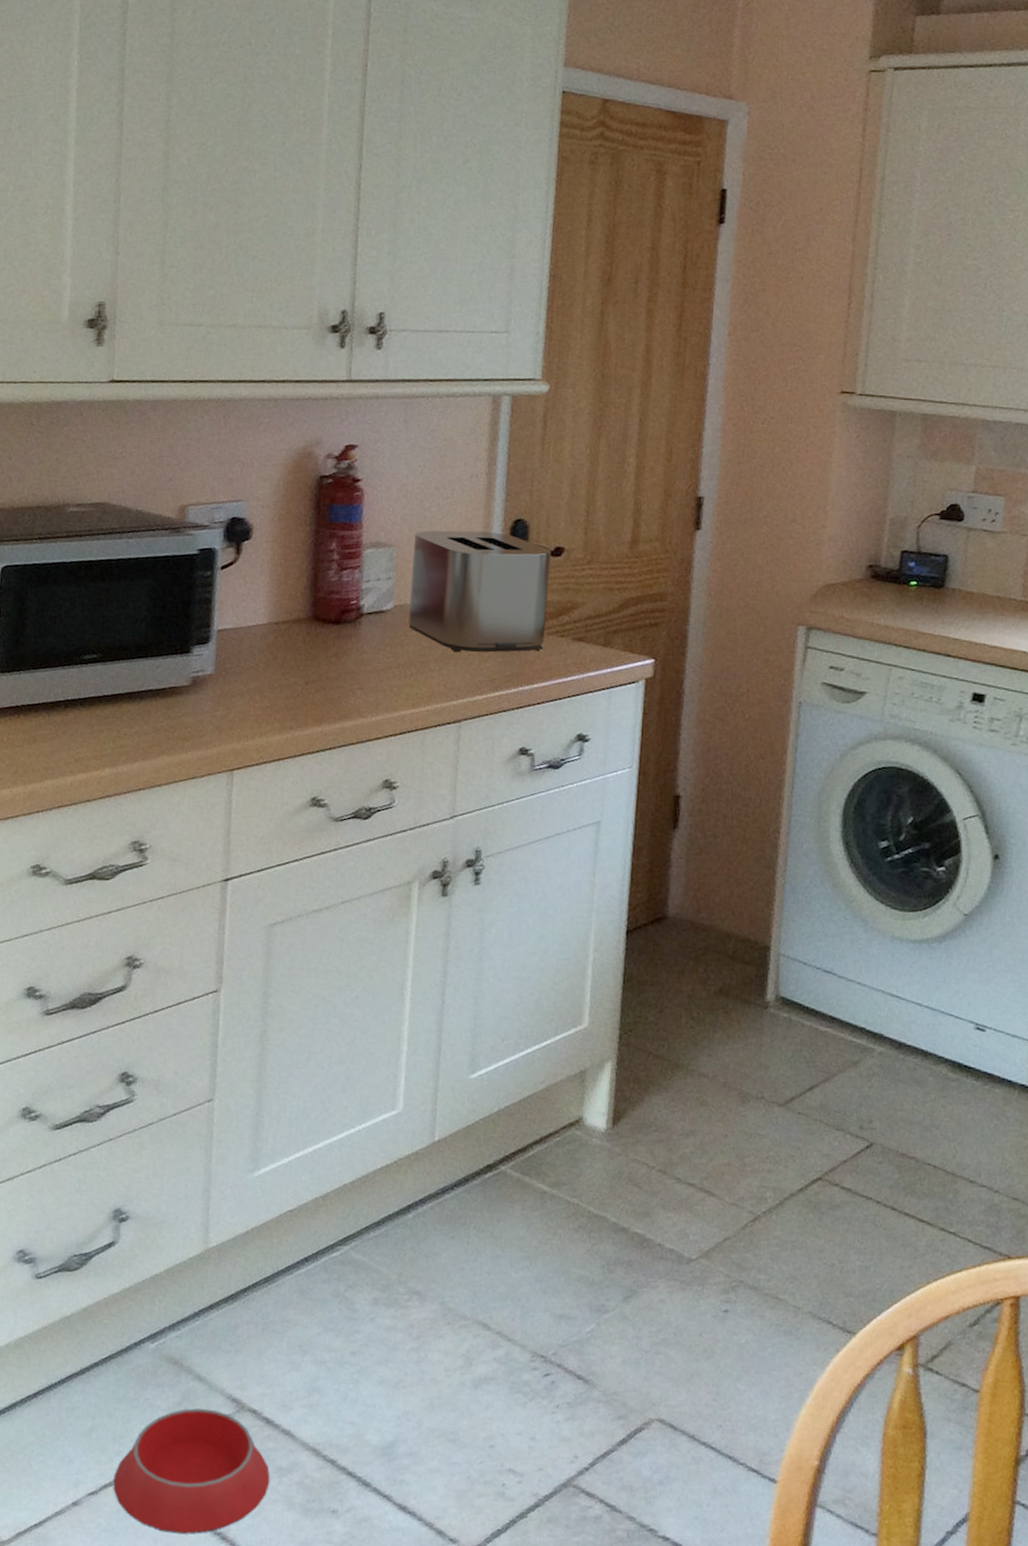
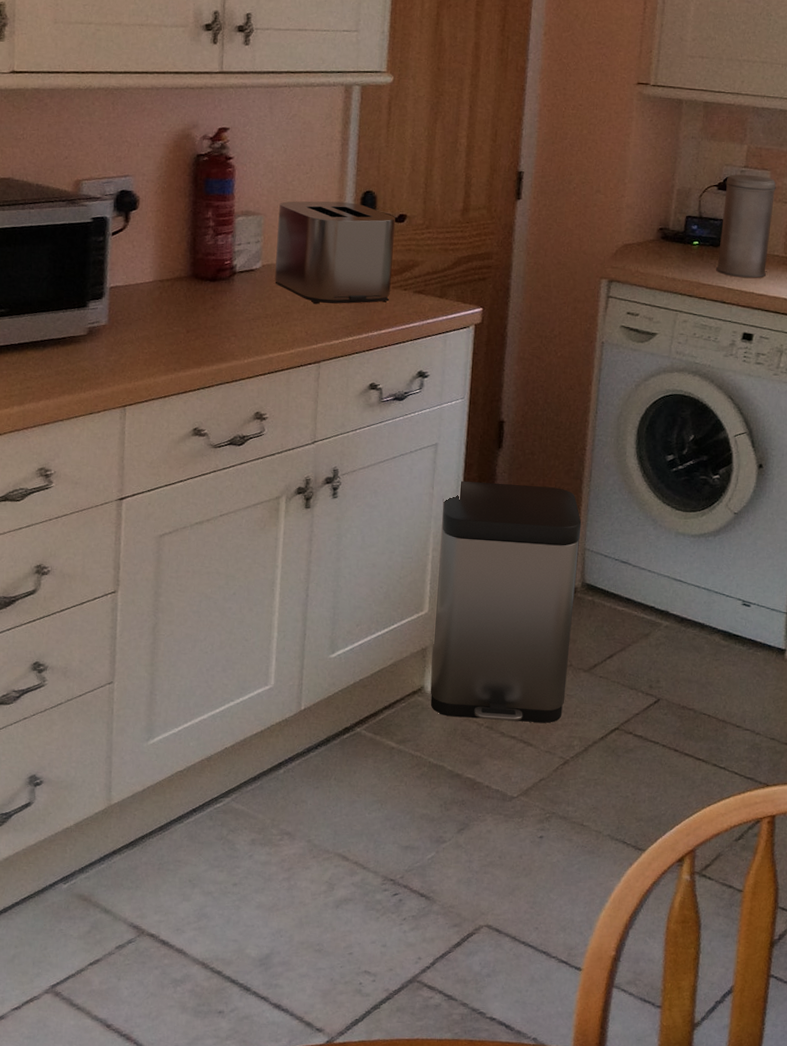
pet bowl: present [113,1408,270,1534] -> none [34,935,167,1037]
pedal bin: none [590,867,775,1169] -> present [430,480,582,723]
canister: none [939,501,1012,628] -> present [716,174,777,279]

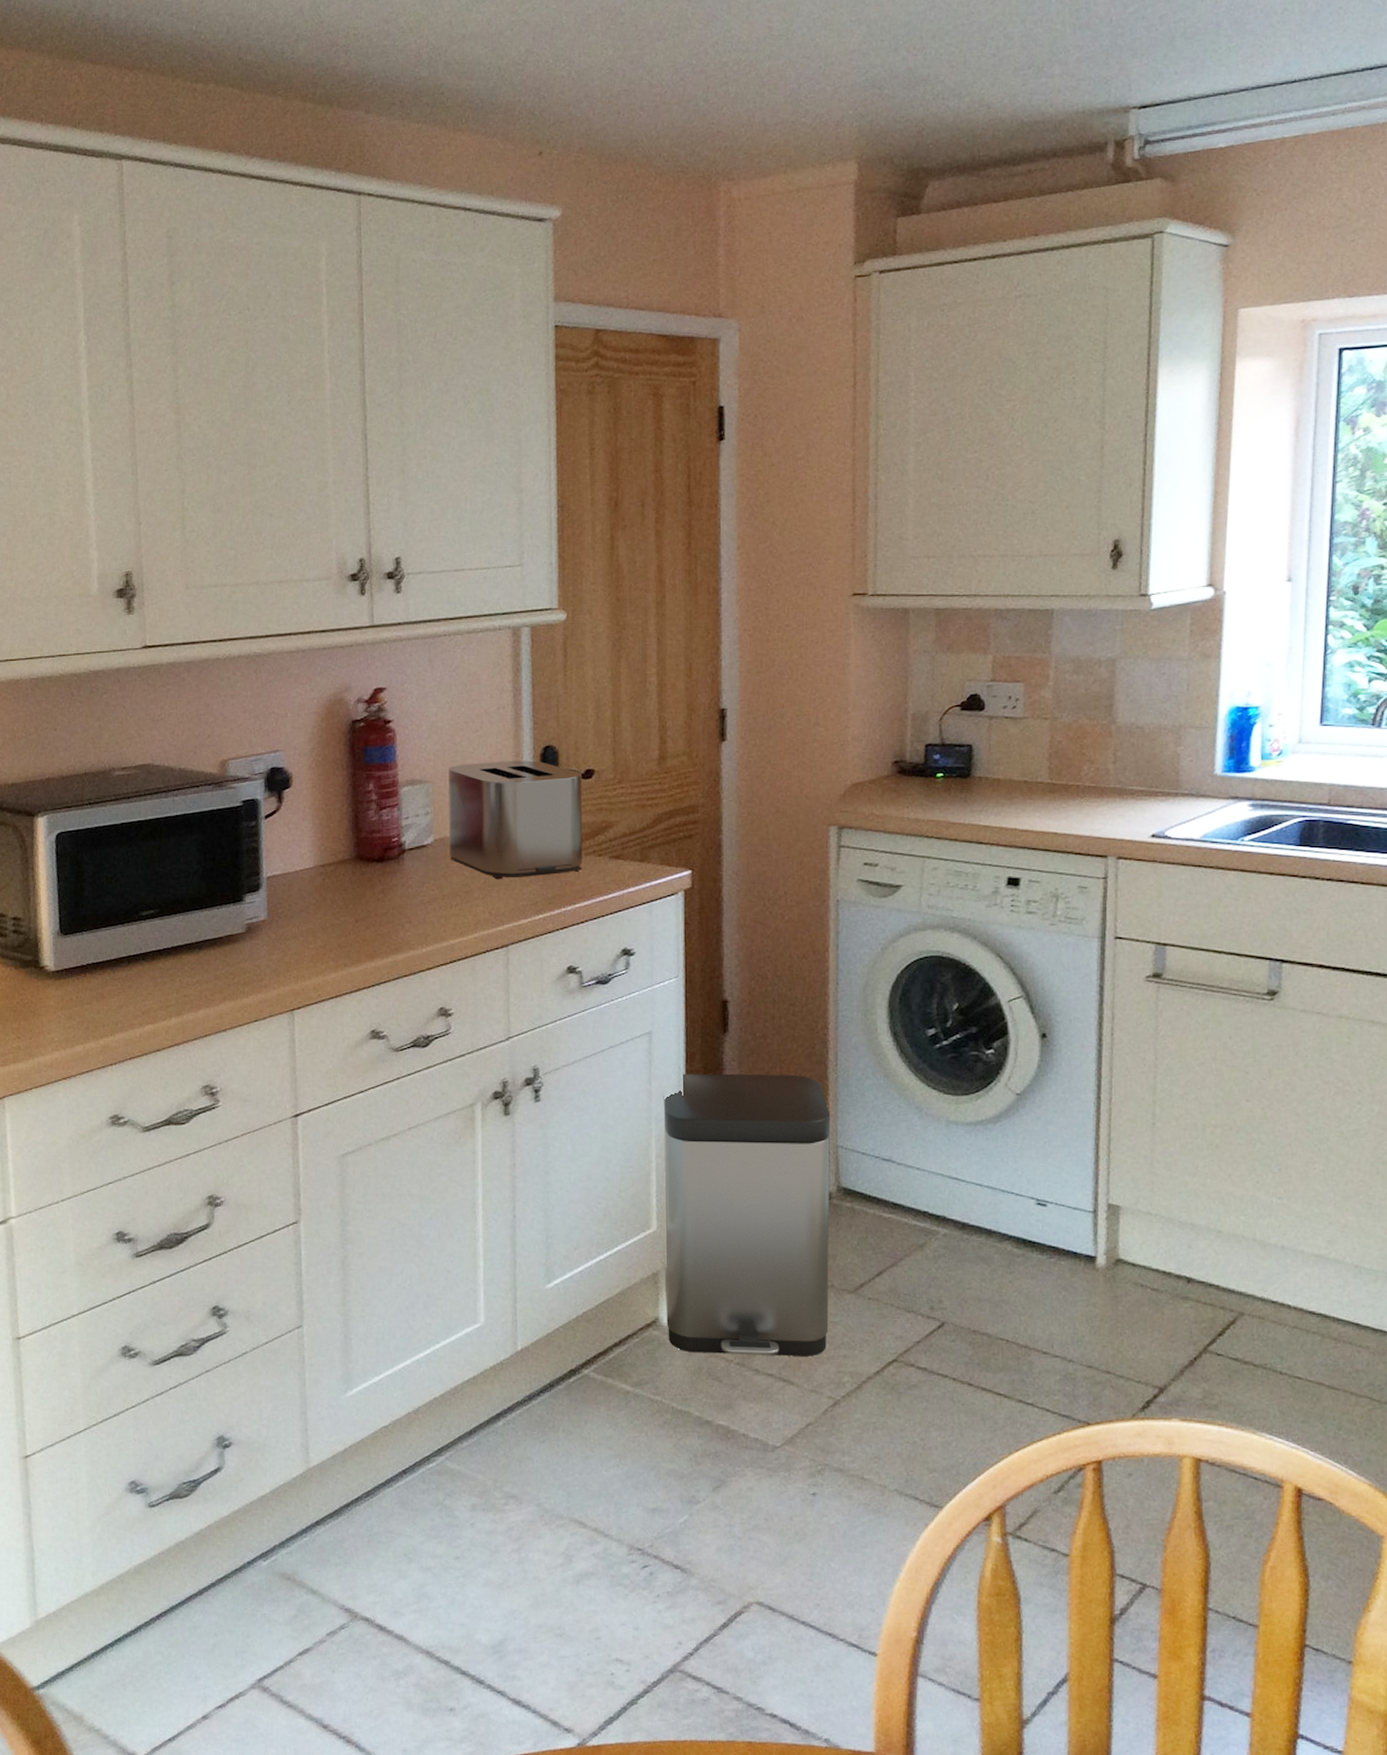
canister: present [716,174,777,279] -> none [967,689,1033,813]

